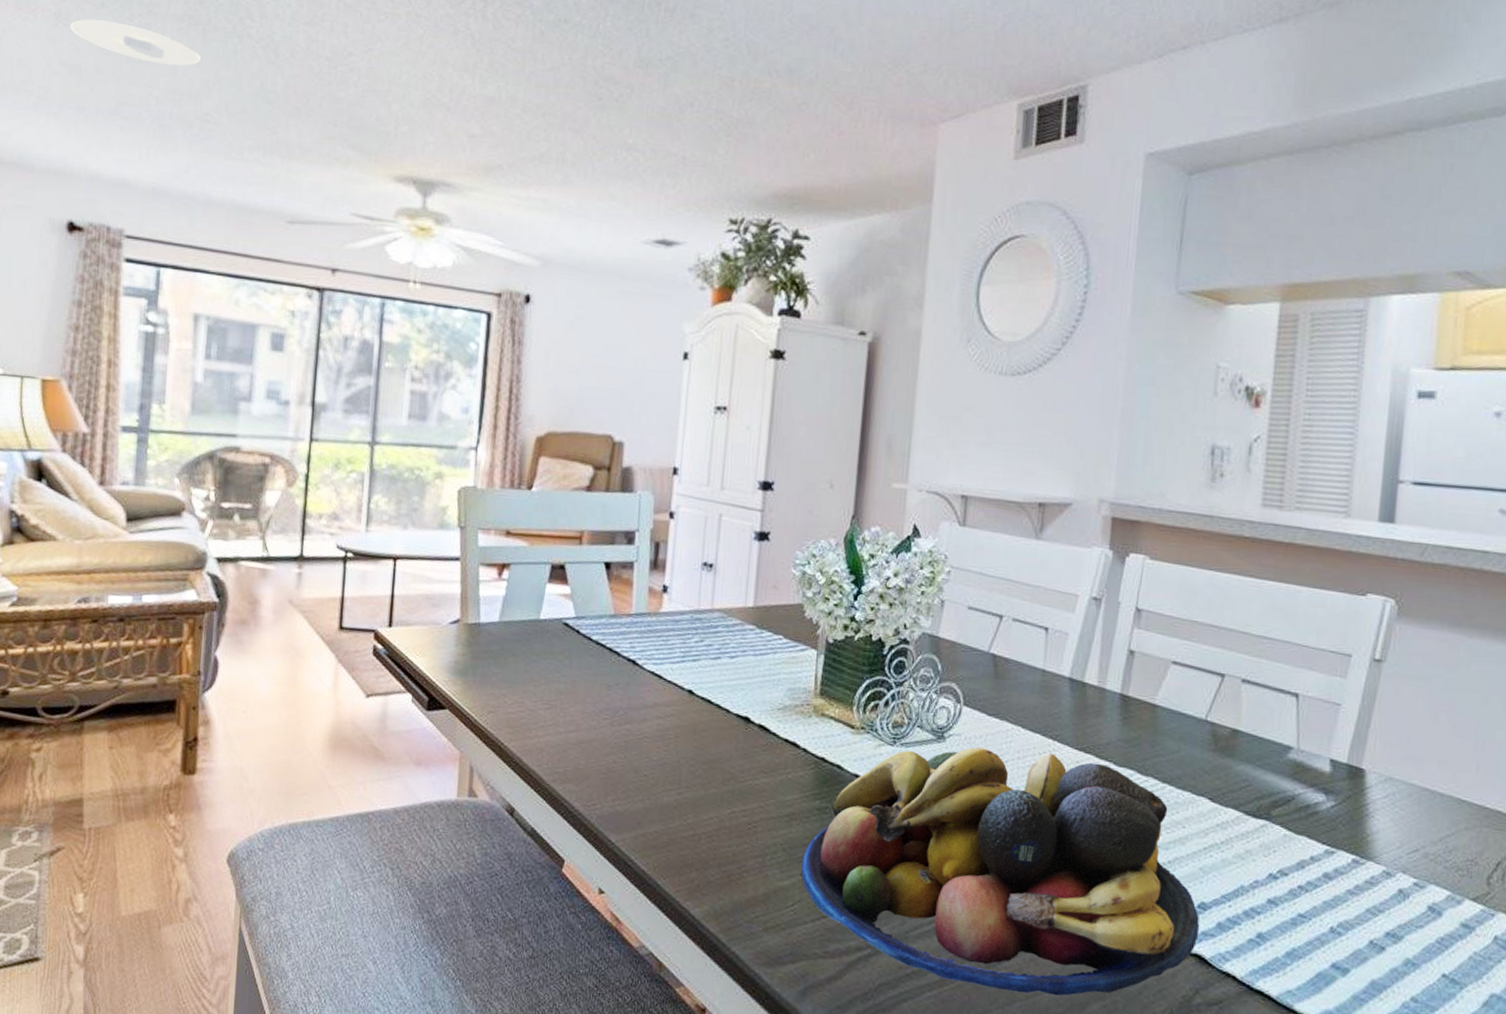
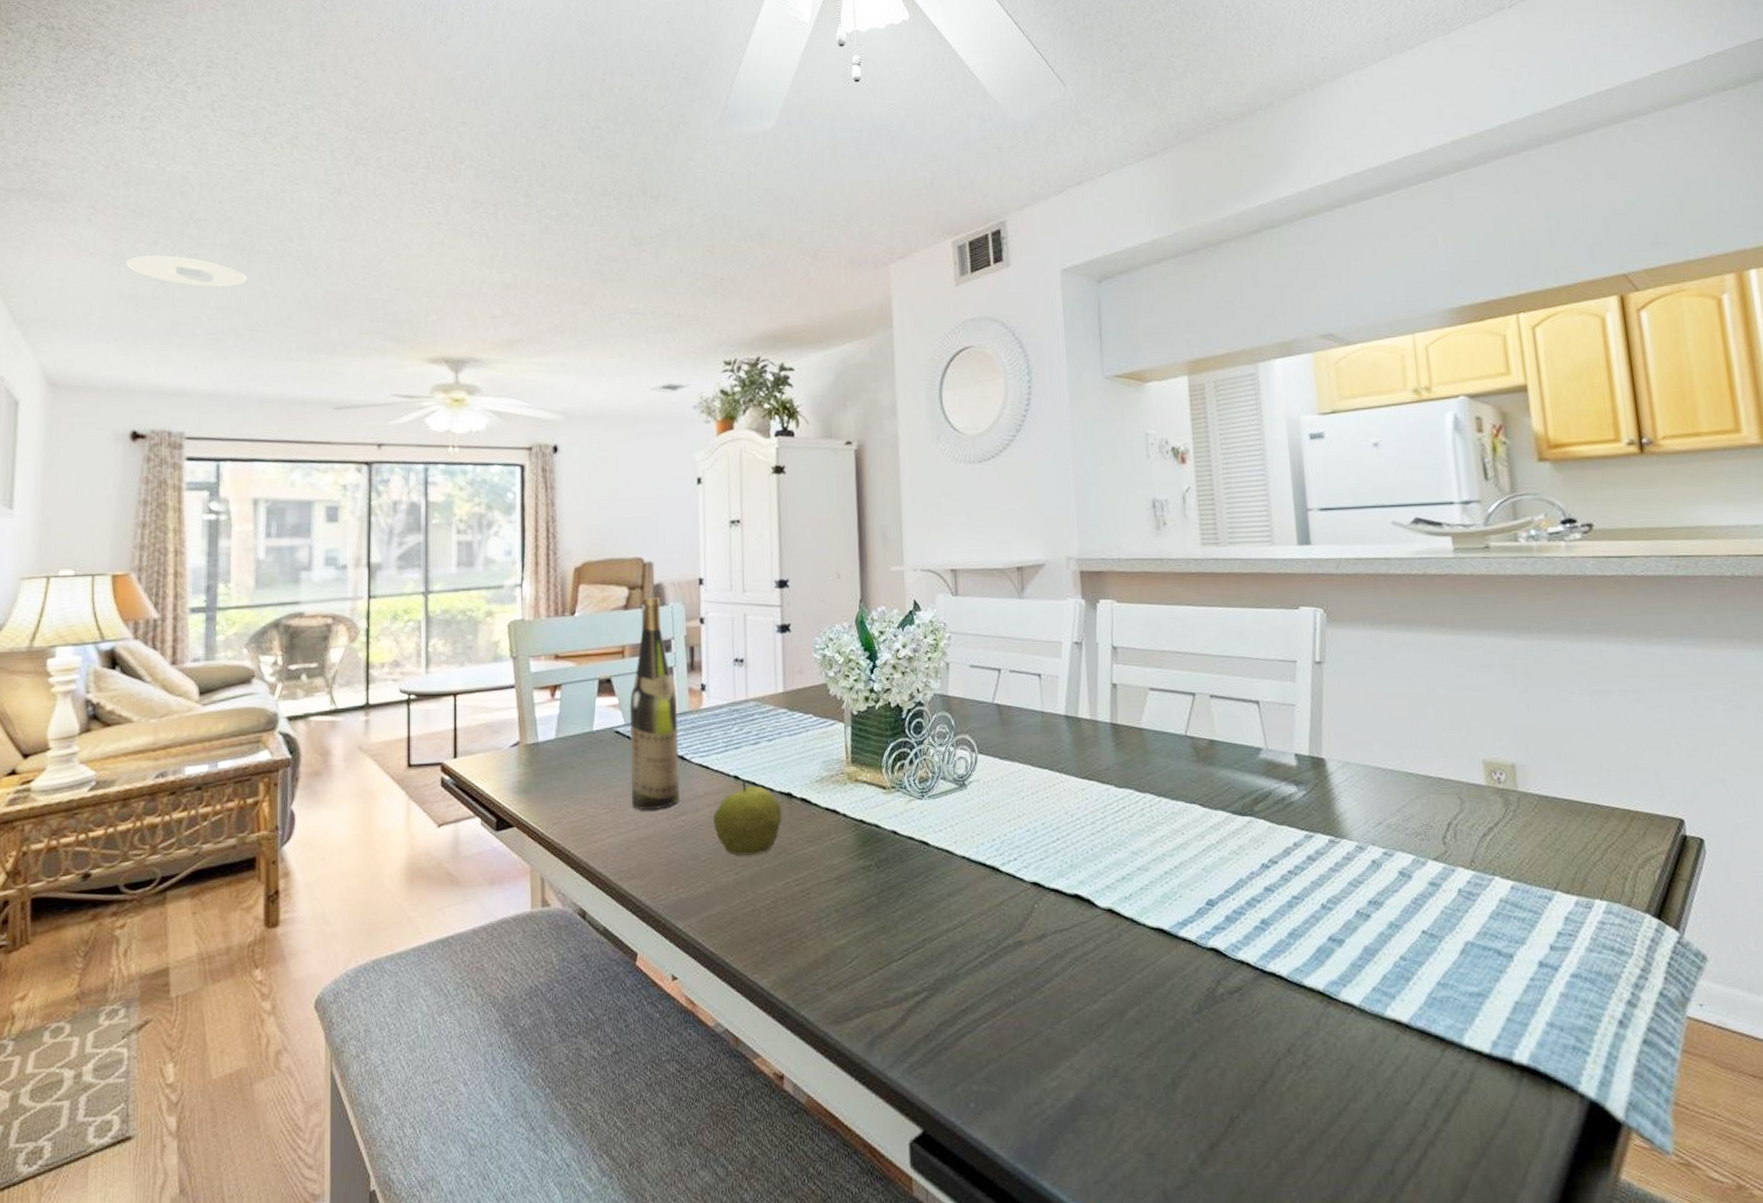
wine bottle: none [574,481,635,713] -> present [629,597,680,810]
apple: none [660,696,737,778] -> present [713,780,782,857]
fruit bowl: present [801,747,1199,996] -> none [854,784,1211,1011]

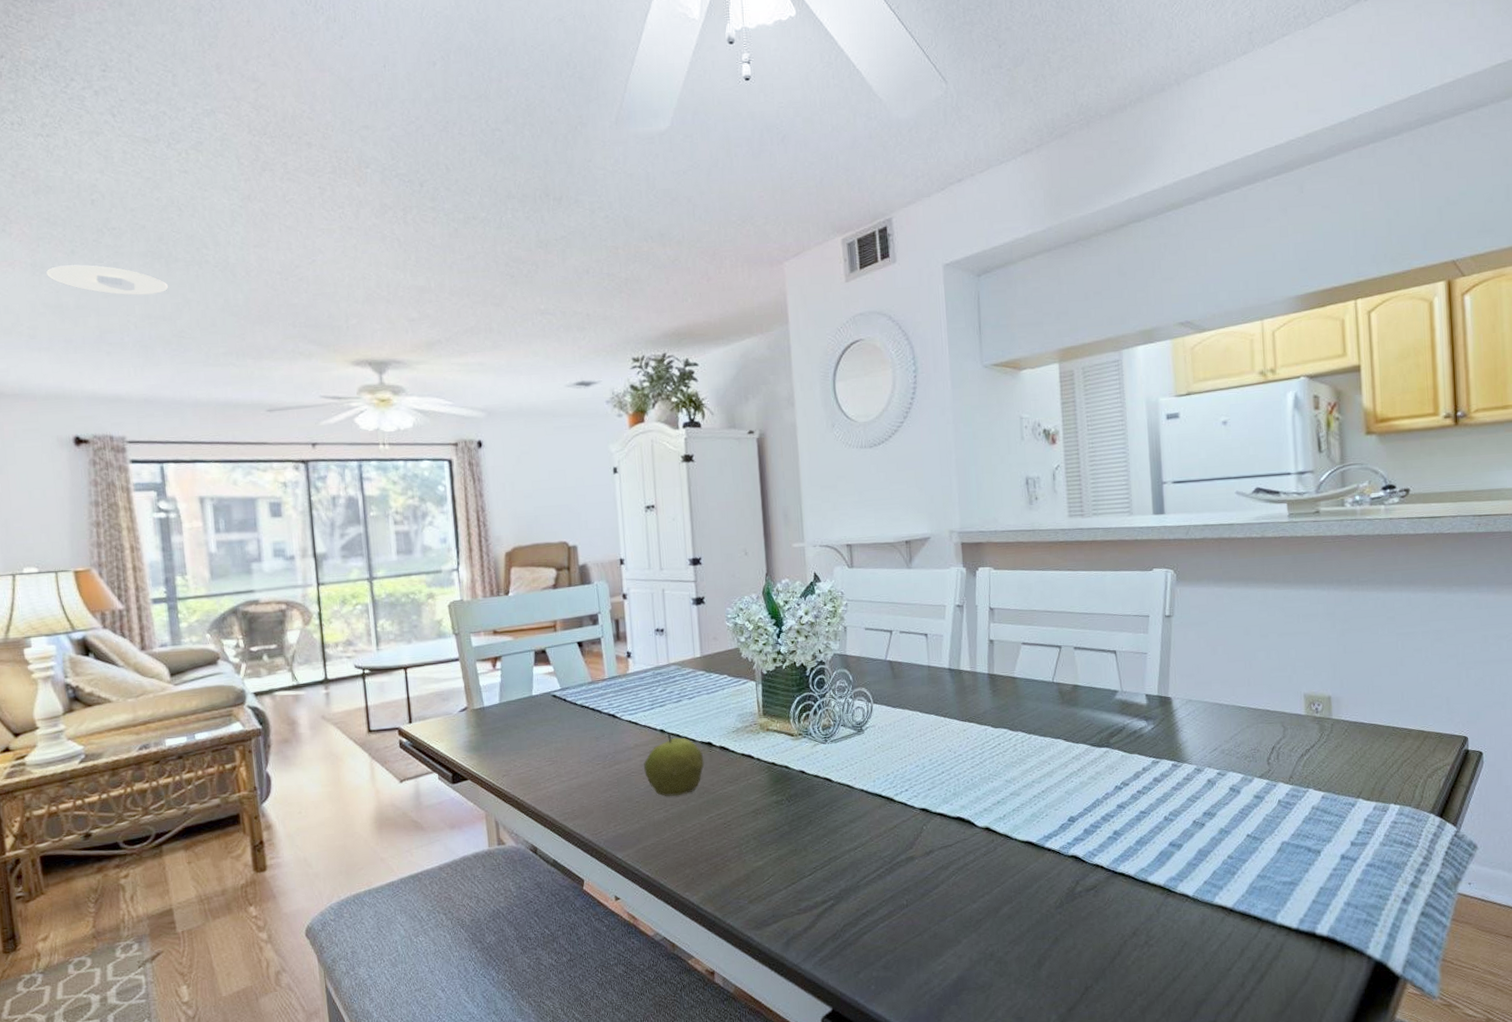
wine bottle: present [629,597,680,810] -> none [563,576,614,761]

